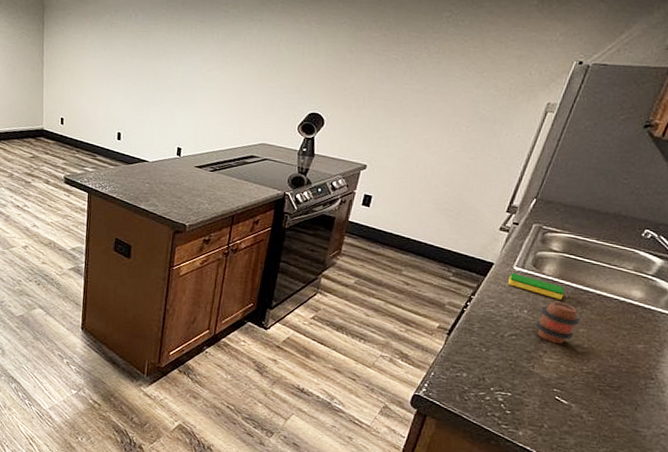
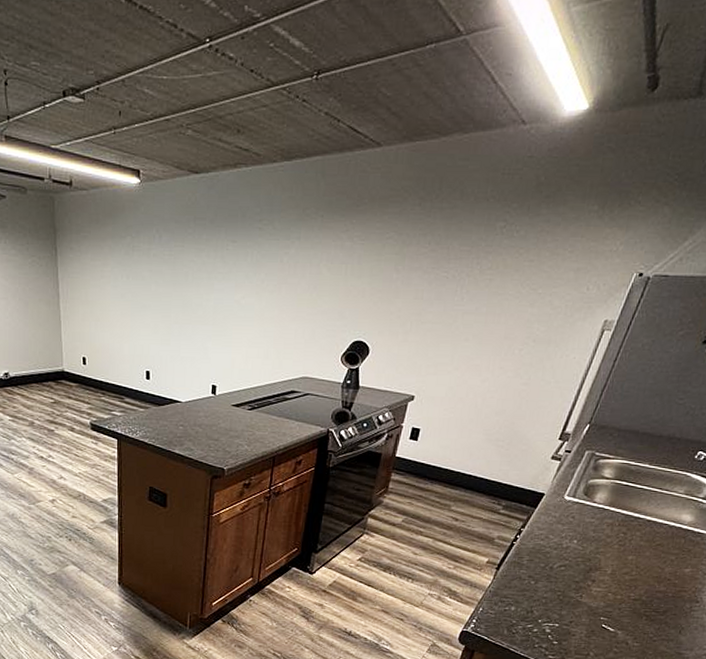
dish sponge: present [508,272,564,300] -> none [559,502,615,528]
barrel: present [535,301,580,344] -> none [585,530,630,573]

